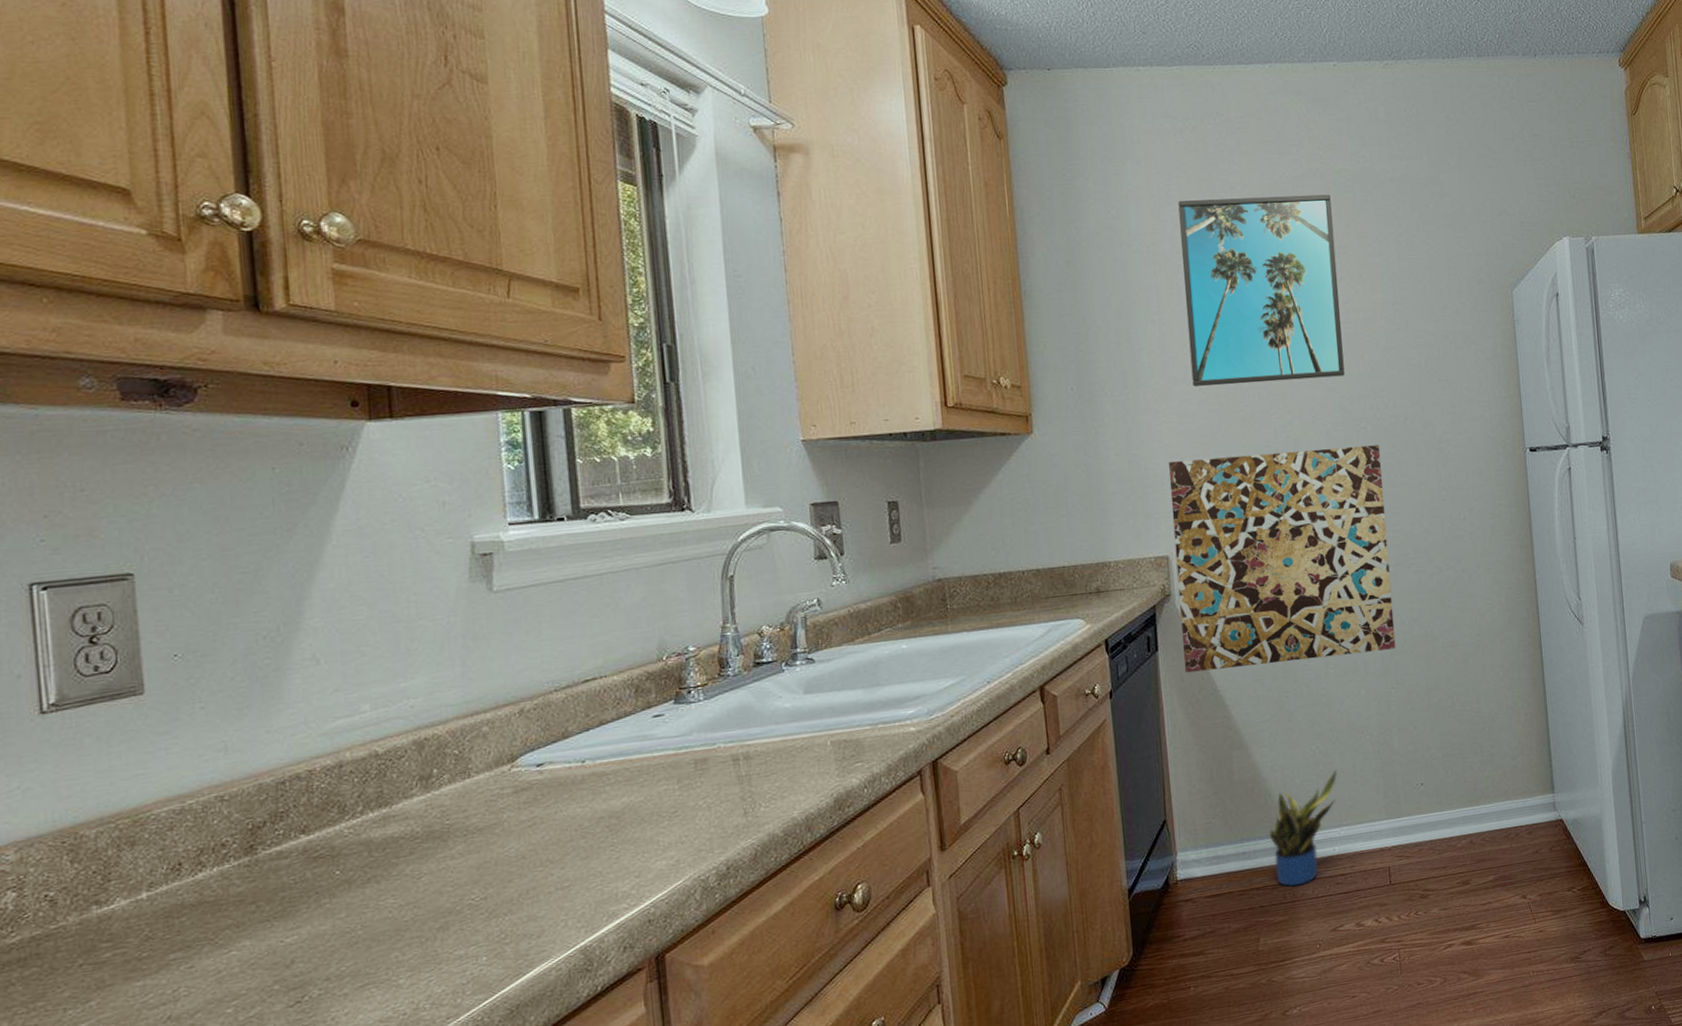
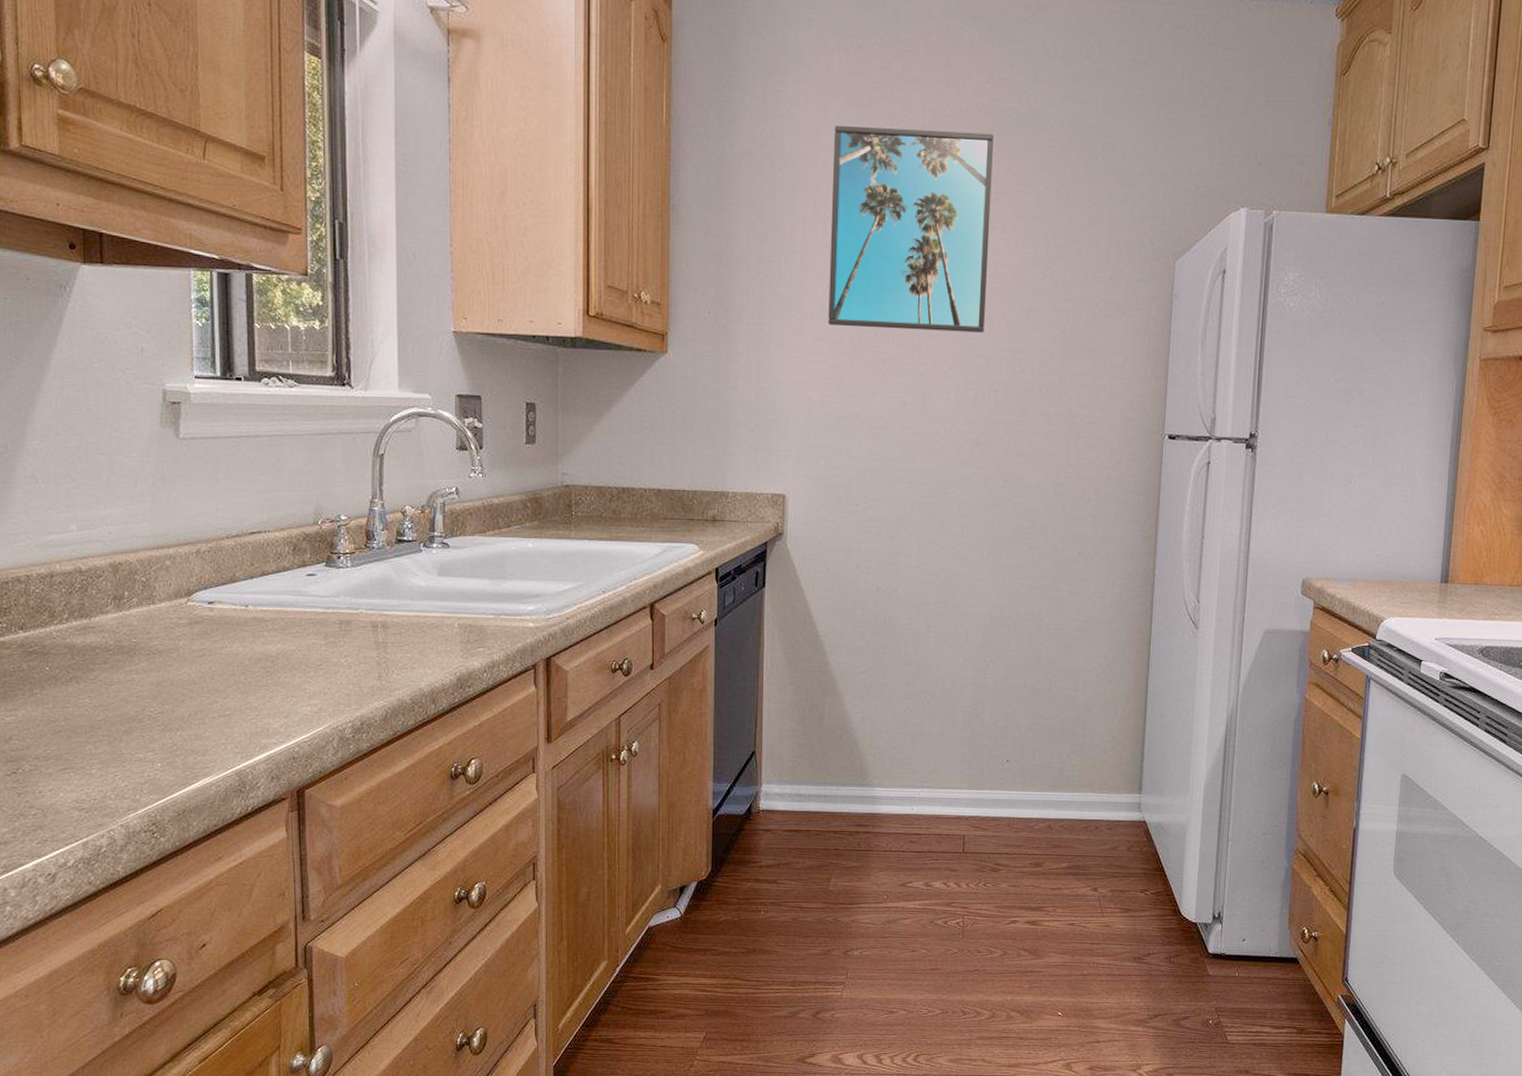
wall art: present [1168,445,1396,673] -> none [788,400,1011,622]
potted plant: present [1269,769,1338,886] -> none [851,731,926,836]

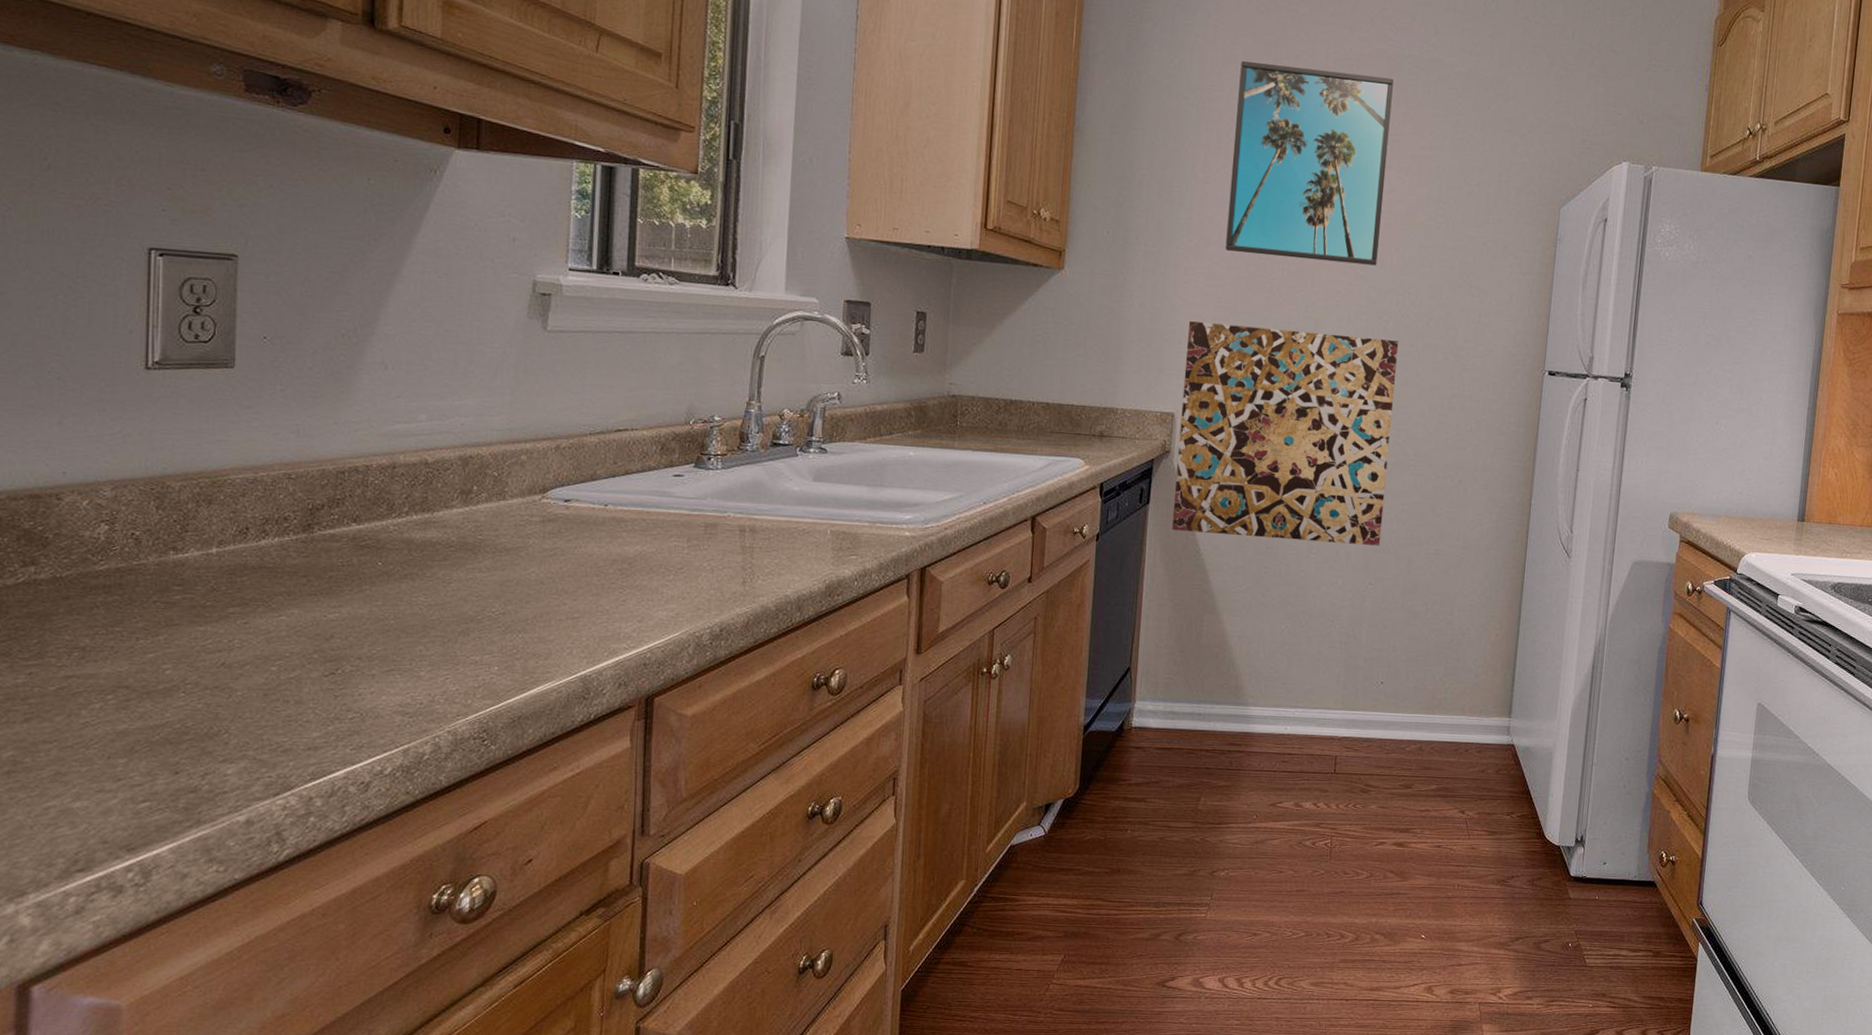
wall art: none [788,400,1011,622] -> present [1171,321,1399,546]

